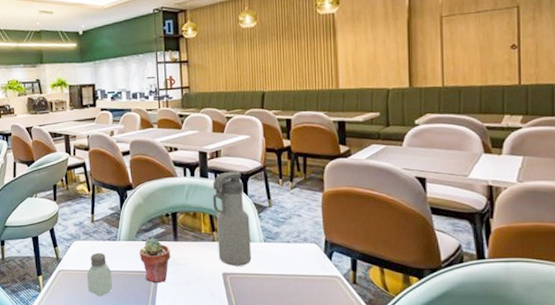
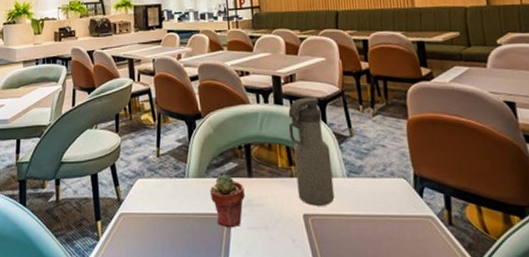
saltshaker: present [87,252,112,297] -> none [152,191,180,246]

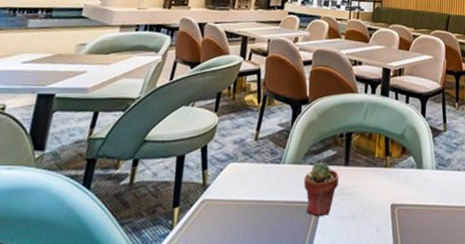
water bottle: present [288,96,335,206] -> none [389,91,425,196]

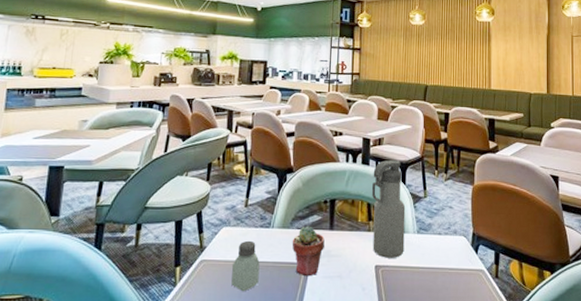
saltshaker: none [235,177,268,235] -> present [231,240,260,292]
water bottle: none [389,91,425,196] -> present [372,159,406,258]

